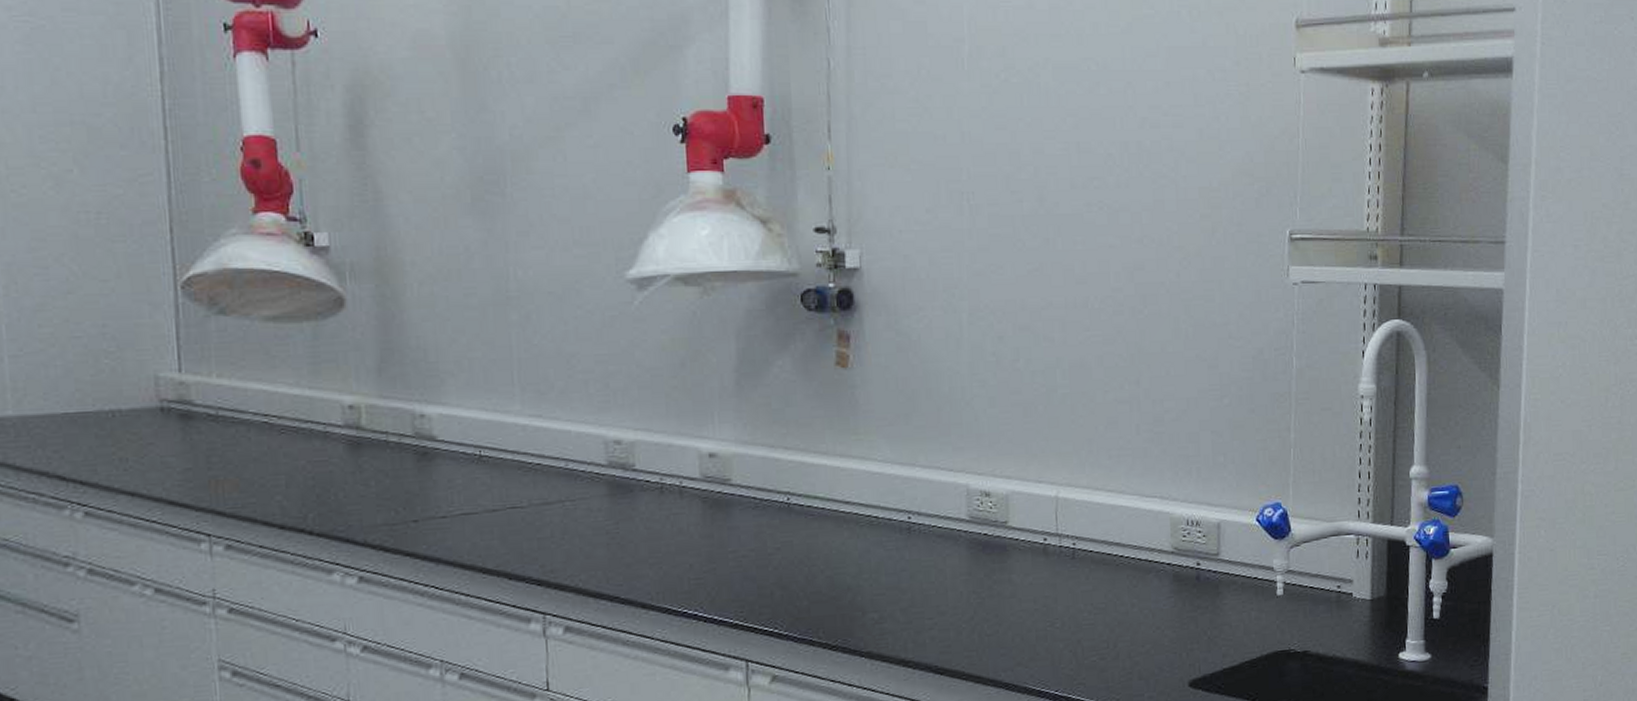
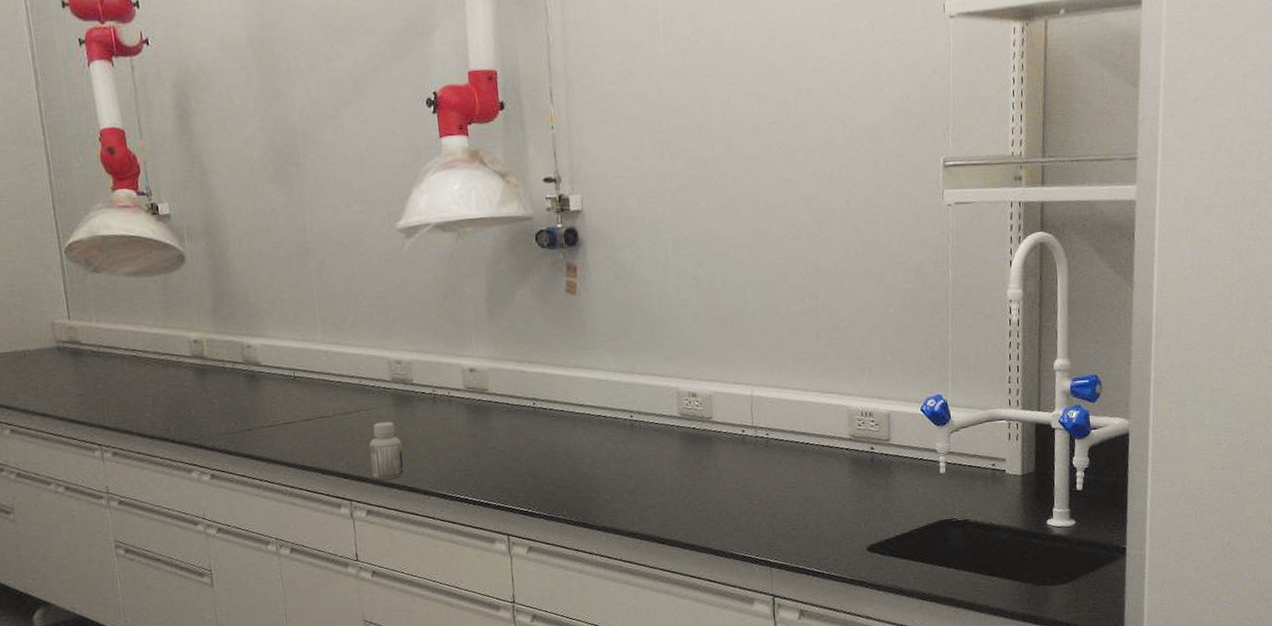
medicine bottle: none [572,515,617,590] -> present [369,421,404,481]

